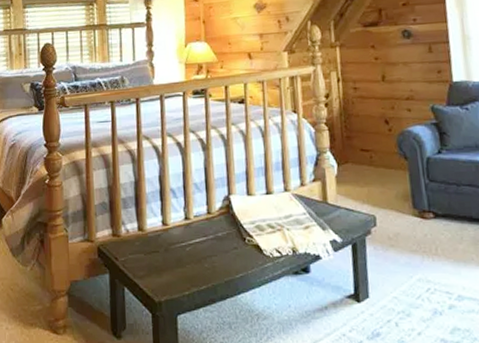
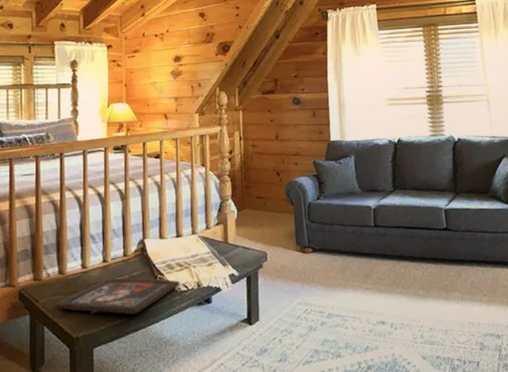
religious icon: none [134,237,273,280] -> present [54,277,180,315]

